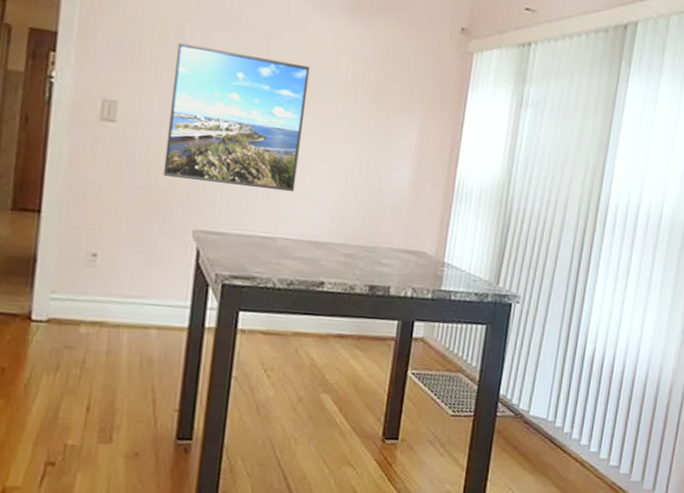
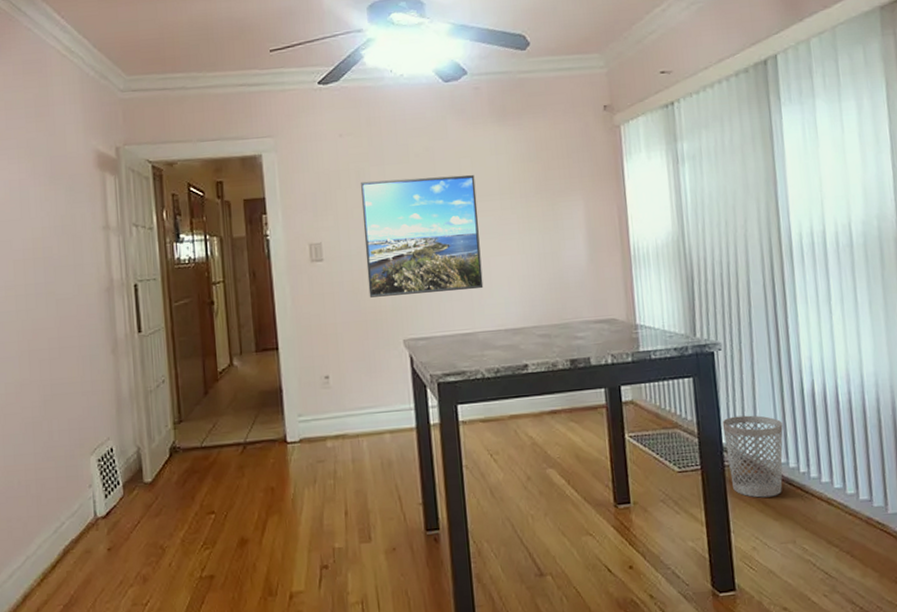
wastebasket: none [499,369,559,452] -> present [722,415,783,498]

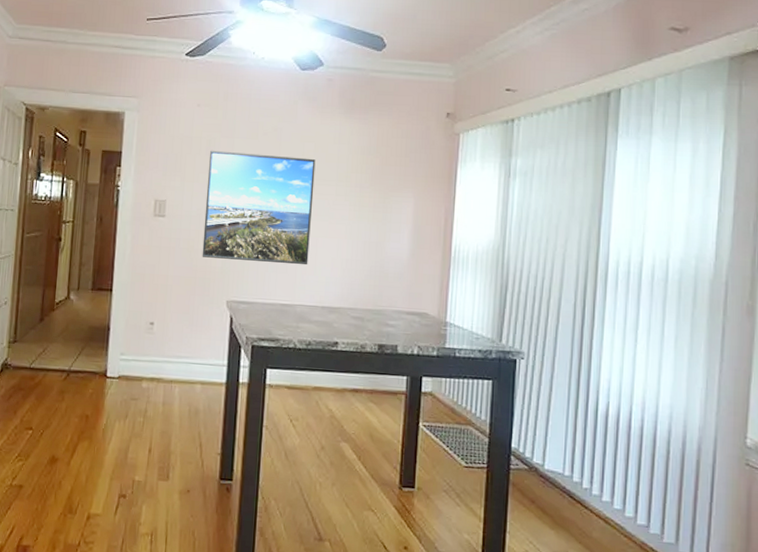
wastebasket: present [722,415,783,498] -> none [514,423,572,506]

